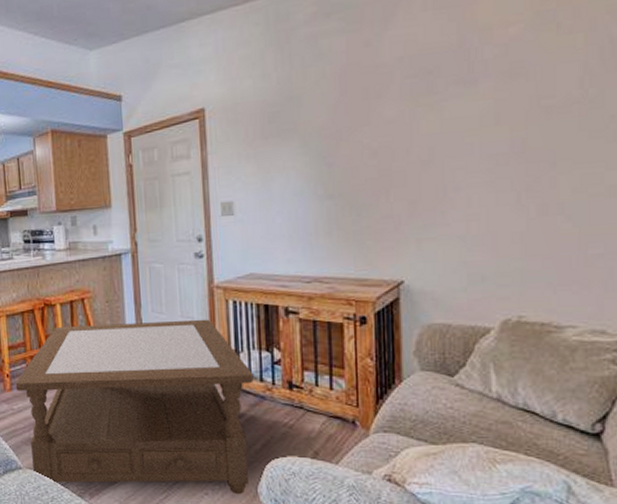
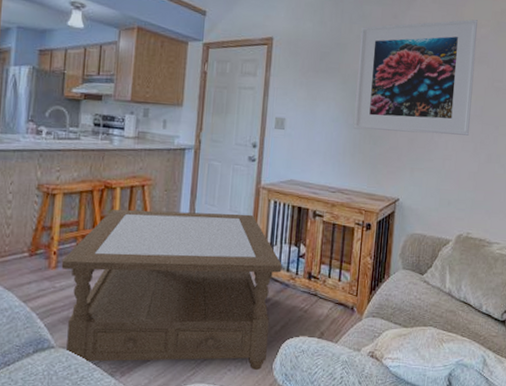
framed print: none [319,17,506,200] -> present [354,19,478,136]

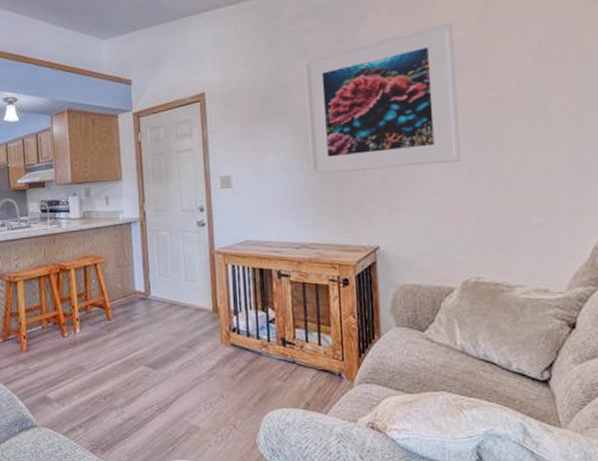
coffee table: present [61,209,282,371] -> none [31,282,251,446]

